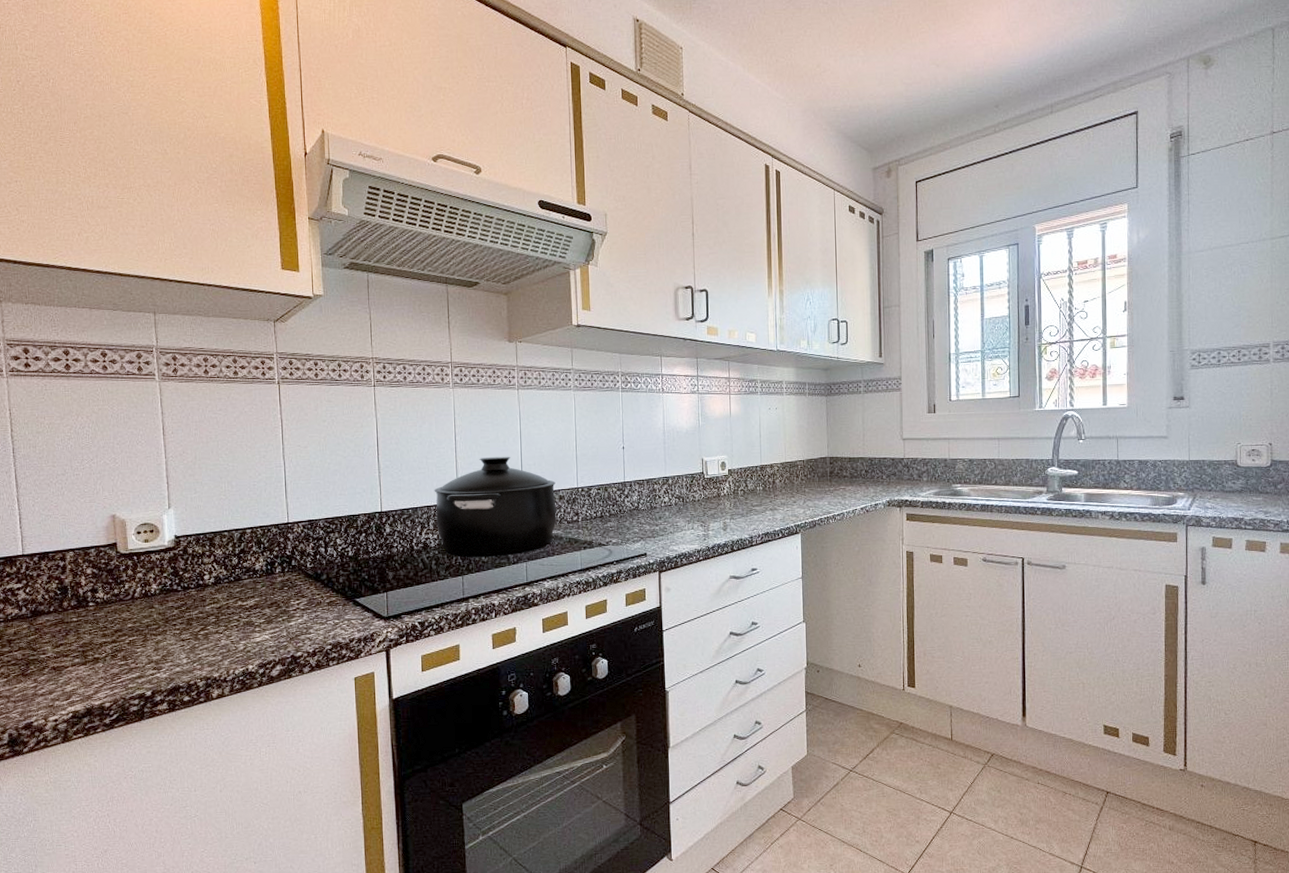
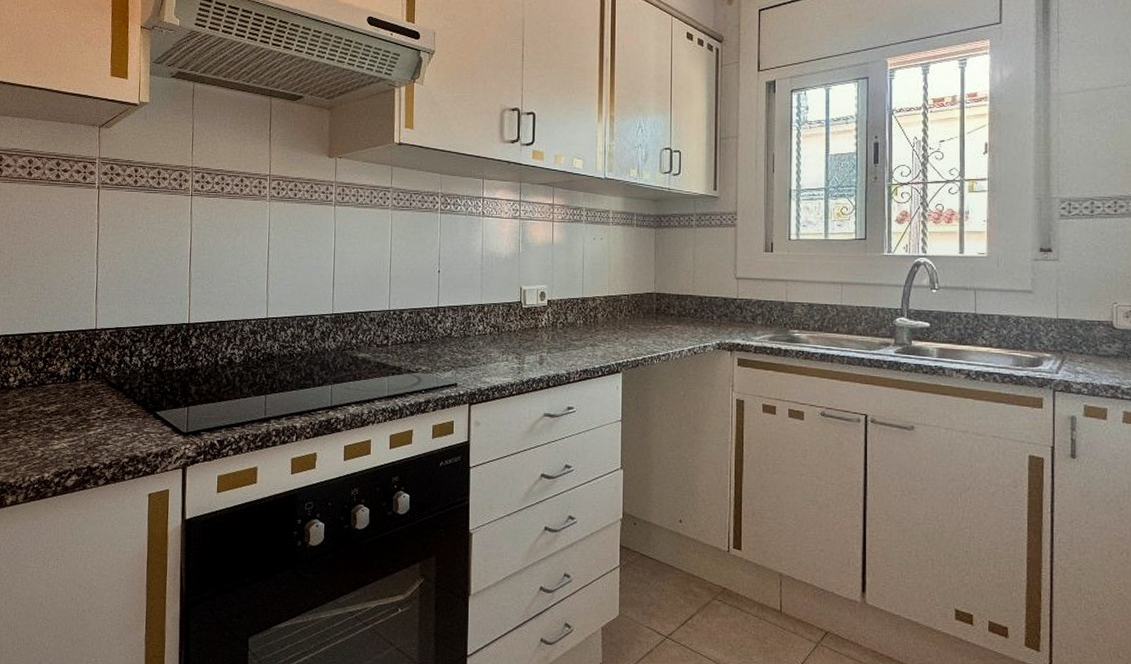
saucepan: present [434,456,557,558] -> none [243,273,367,377]

